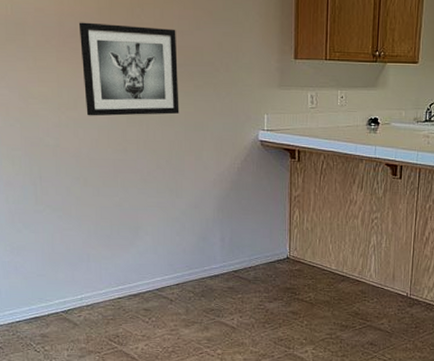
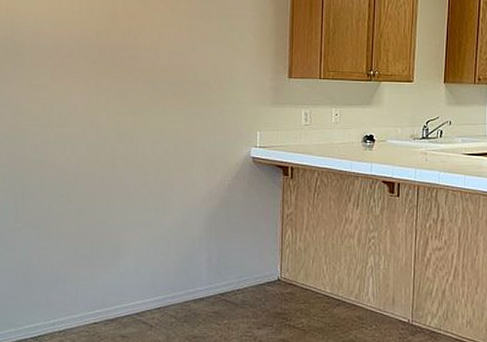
wall art: present [78,22,179,116] -> none [76,43,172,133]

